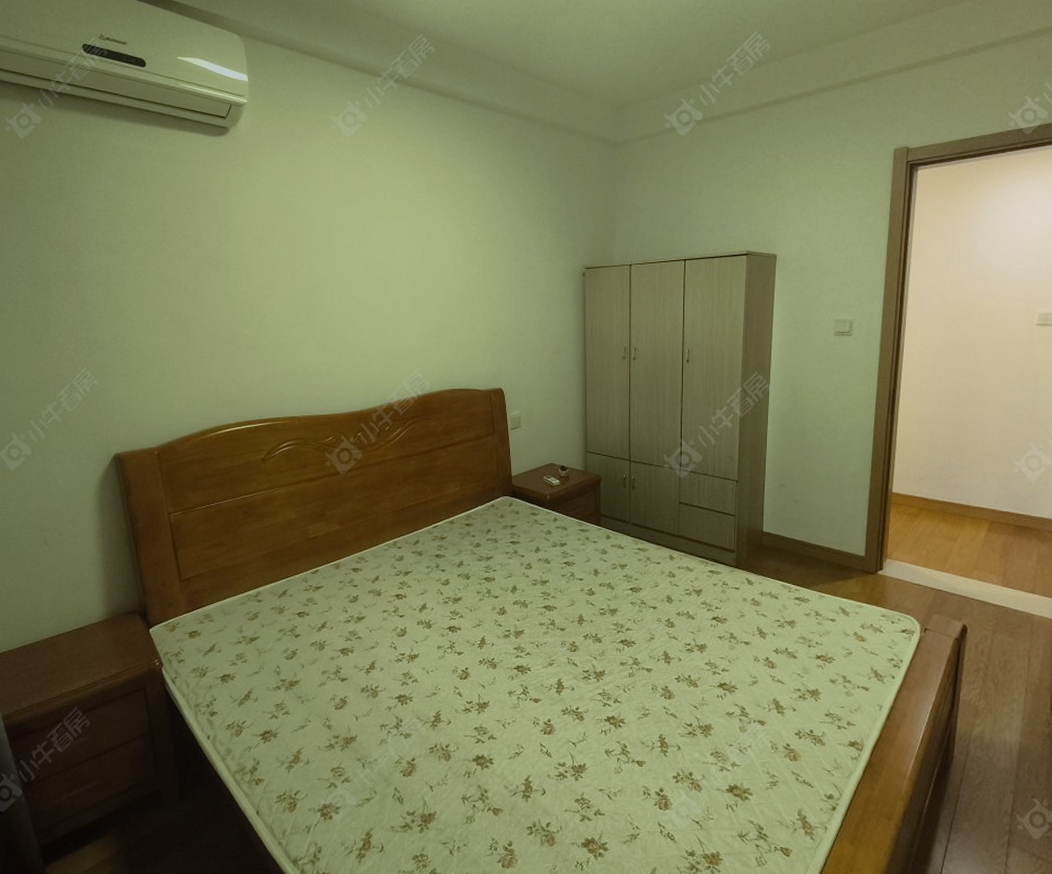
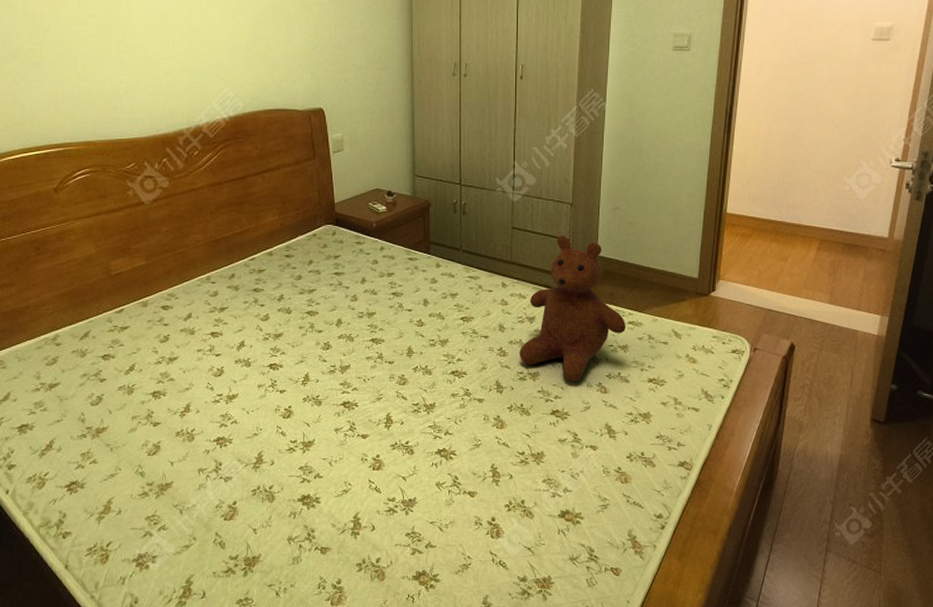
teddy bear: none [687,511,792,655] -> present [520,236,626,382]

